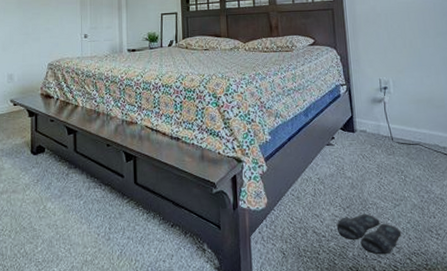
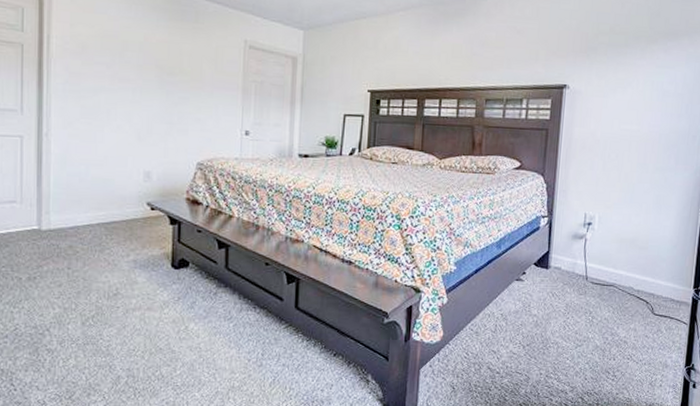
slippers: present [337,213,401,255] -> none [513,352,578,393]

